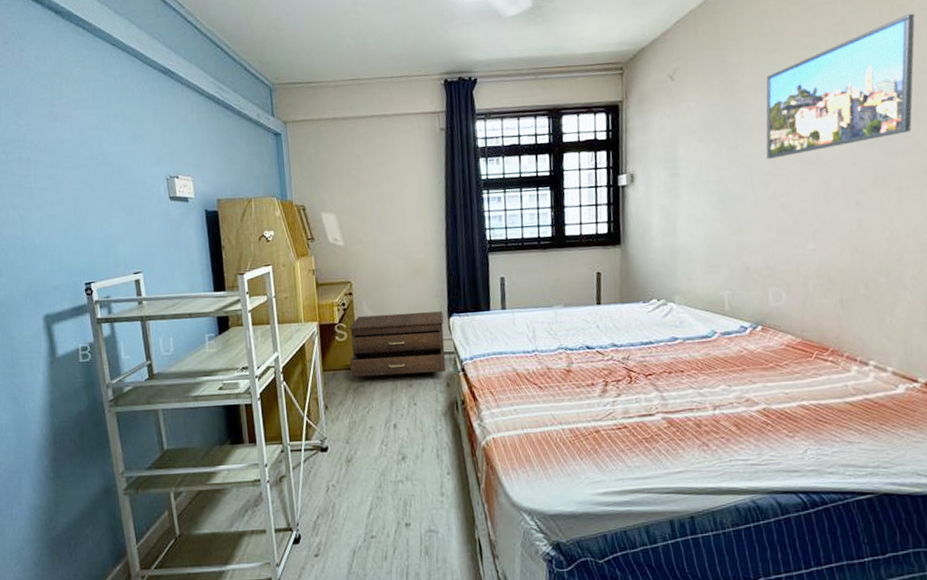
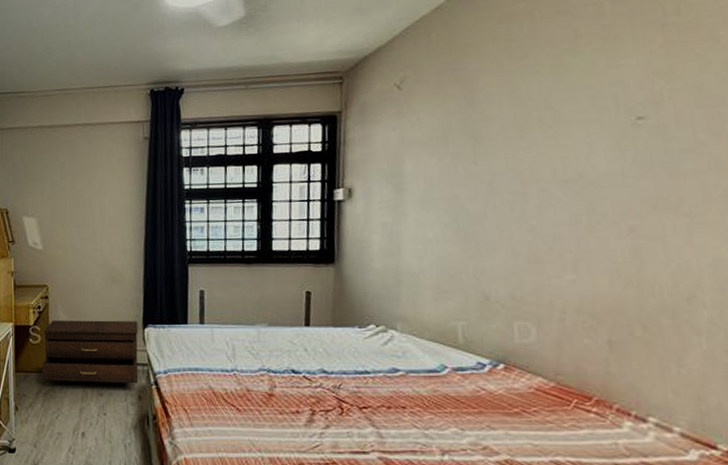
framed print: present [766,13,916,159] -> none [512,12,712,176]

